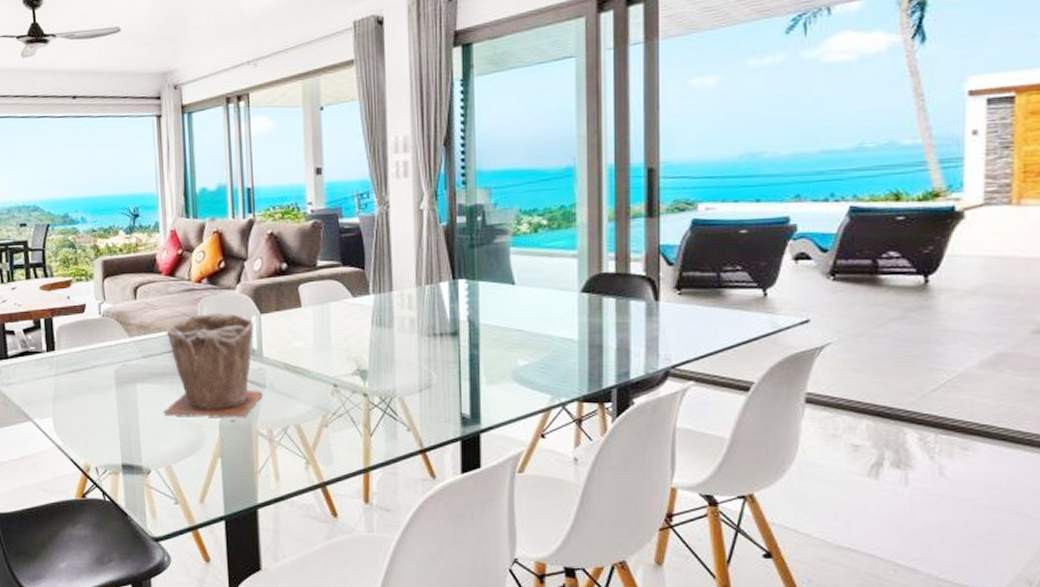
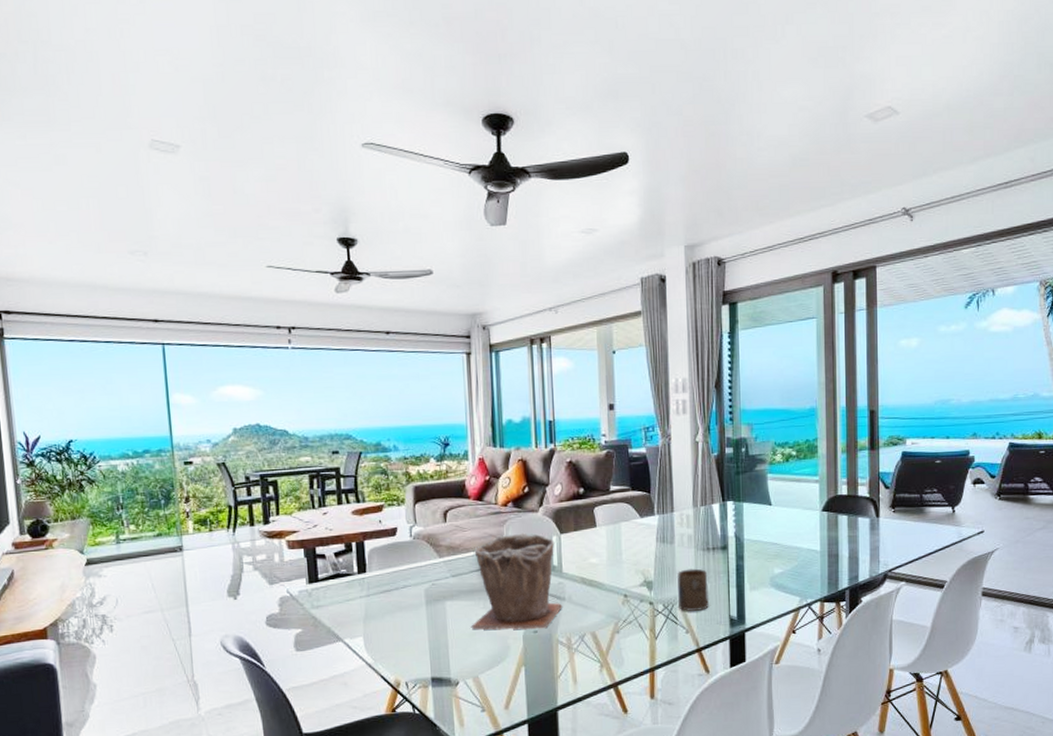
cup: none [396,357,435,406] -> present [676,568,709,611]

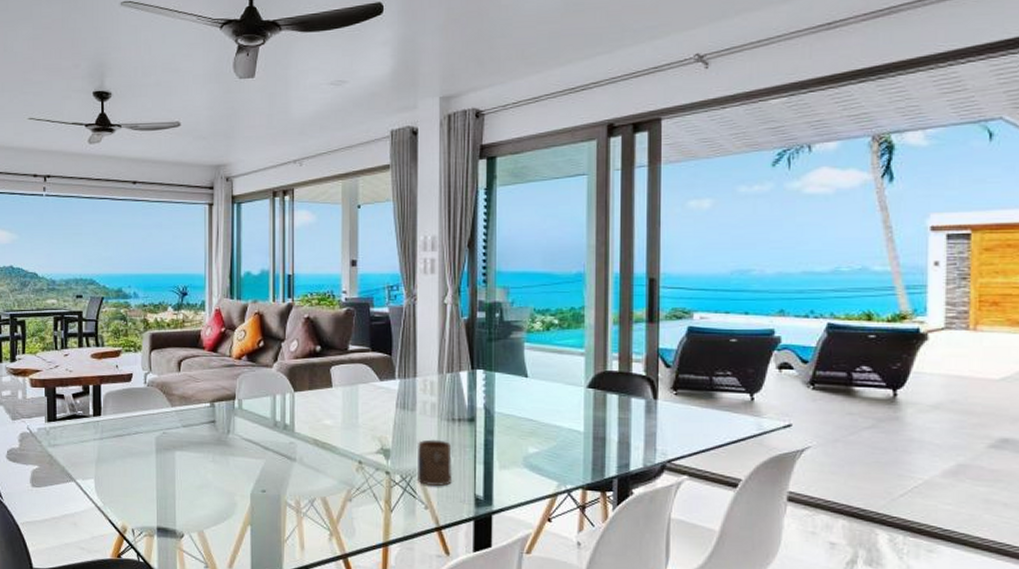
plant pot: present [471,533,563,630] -> none [198,388,294,489]

